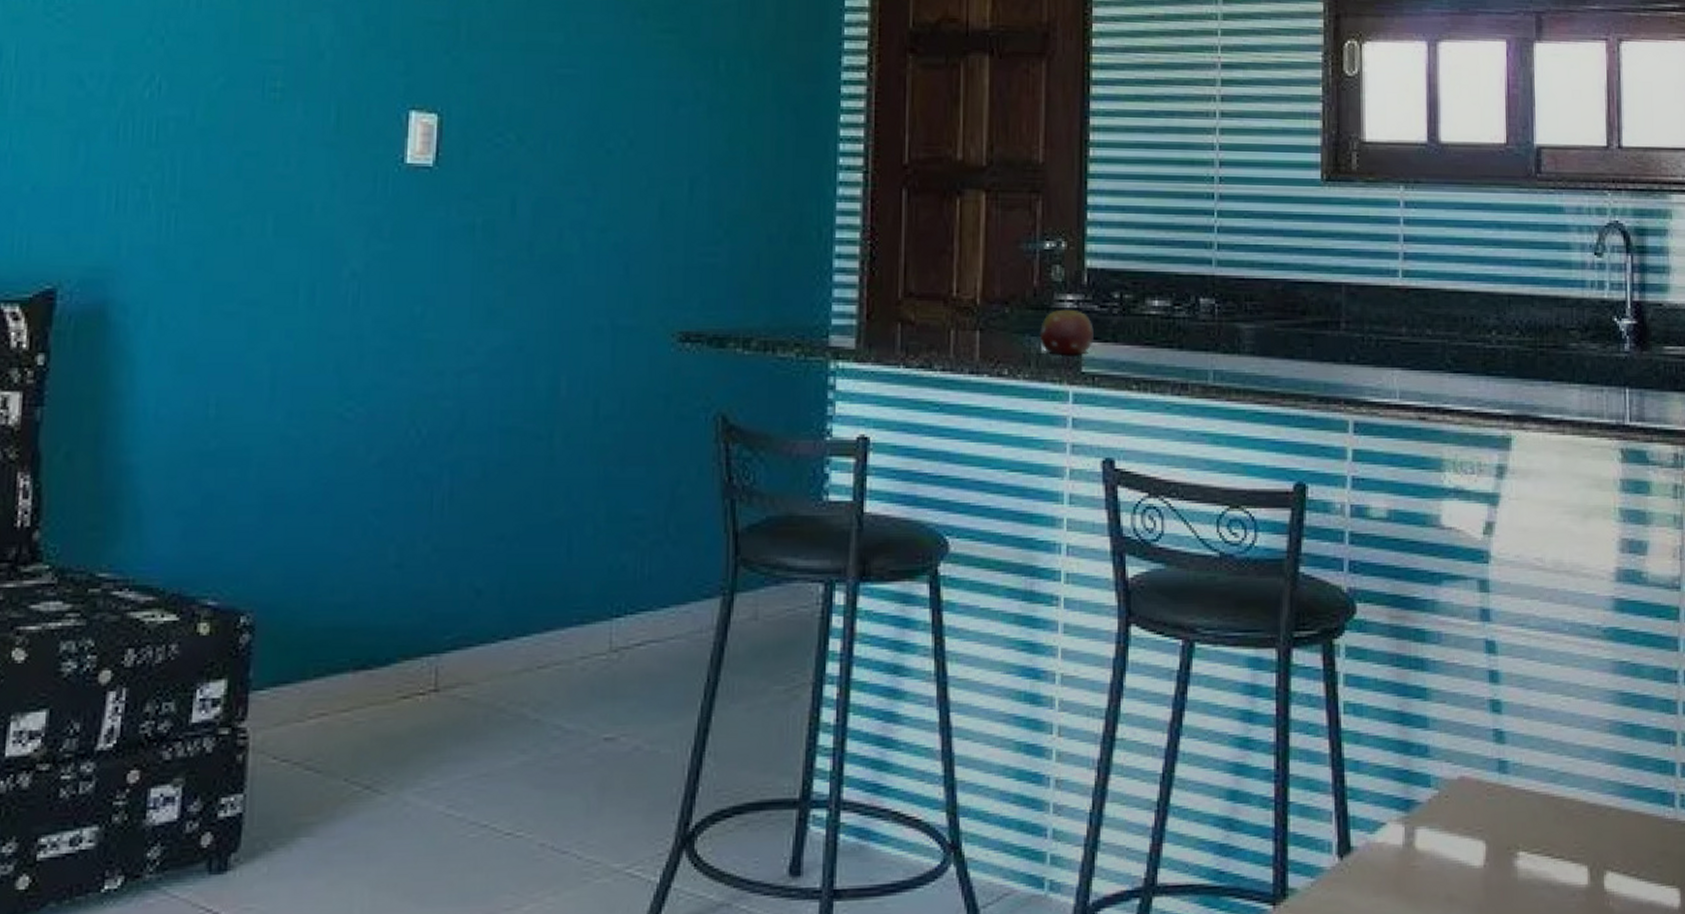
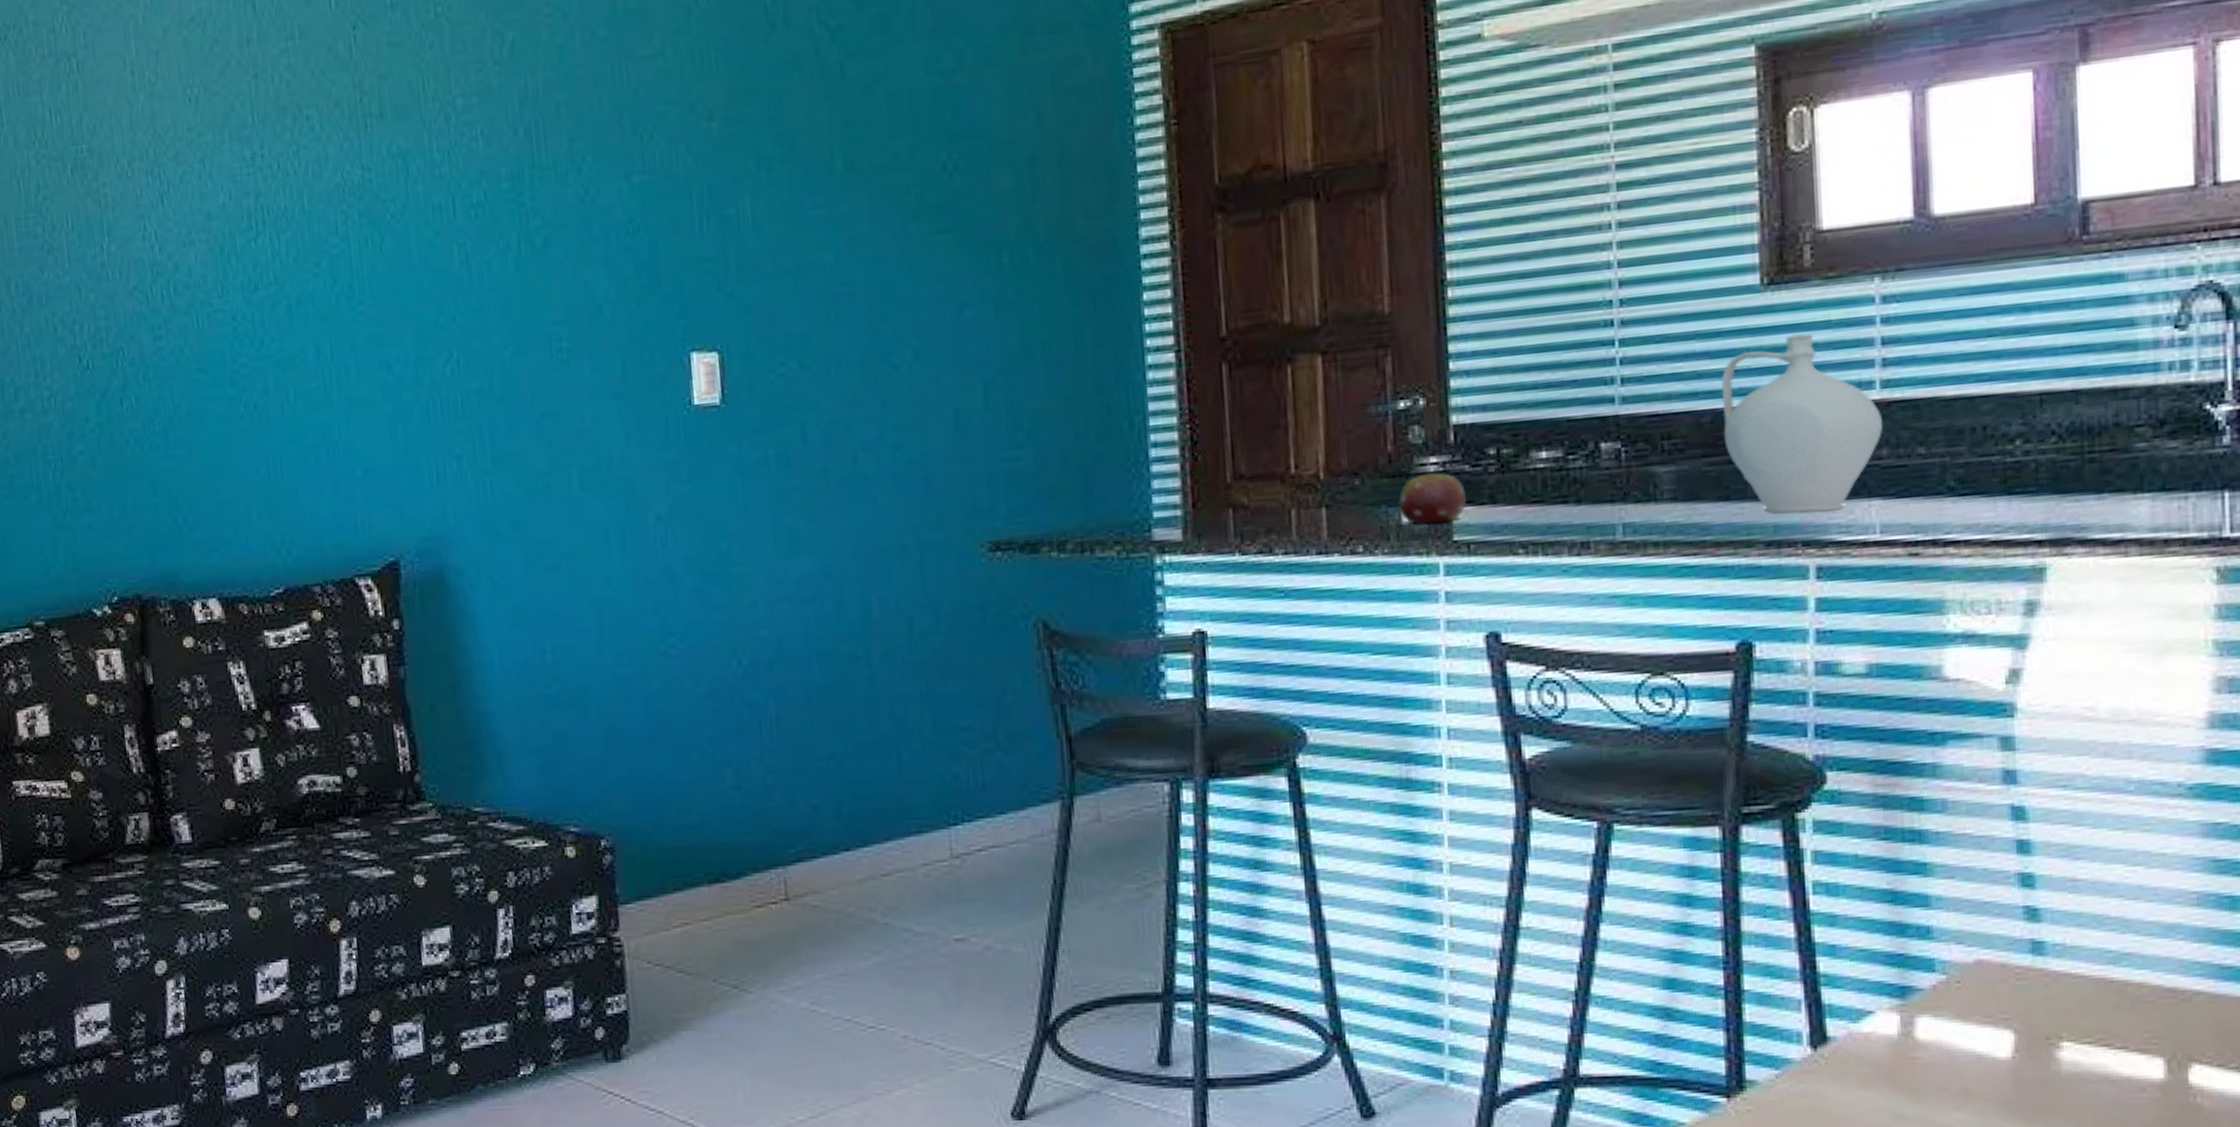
ceramic jug: none [1290,224,1403,377] -> present [1721,333,1882,515]

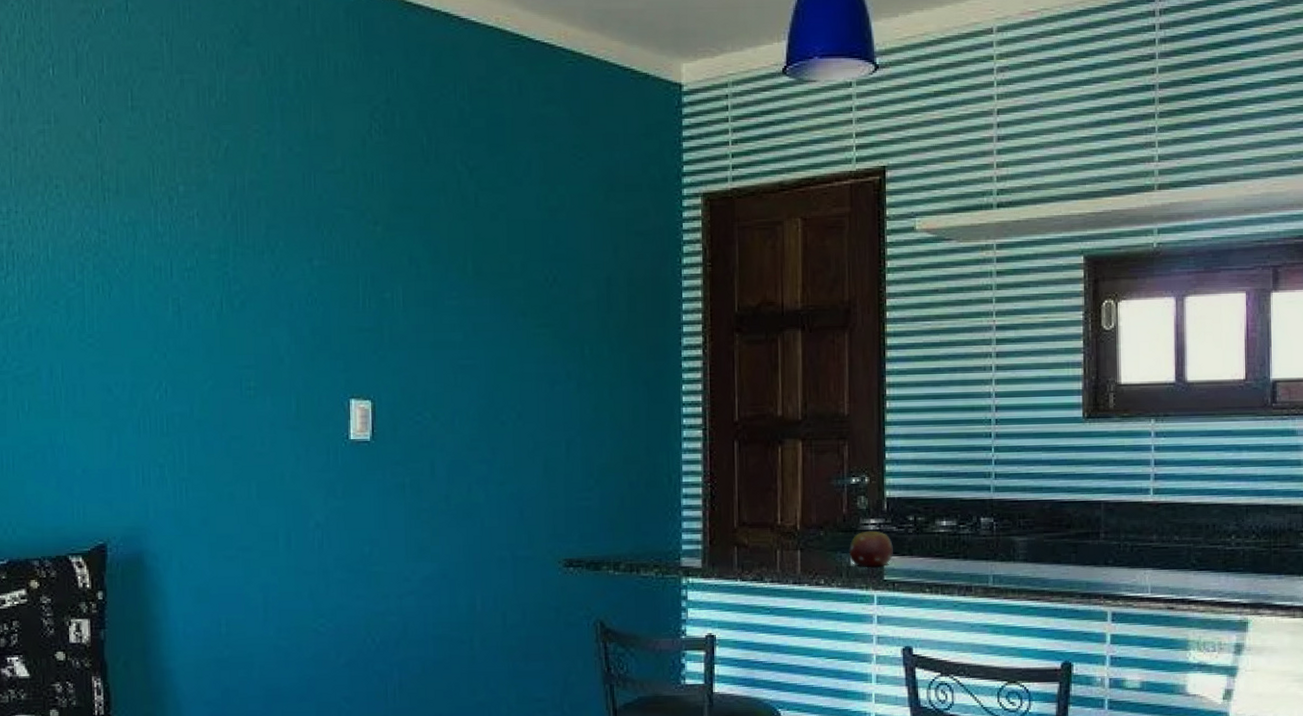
ceramic jug: present [1721,333,1882,515] -> none [1057,453,1154,577]

